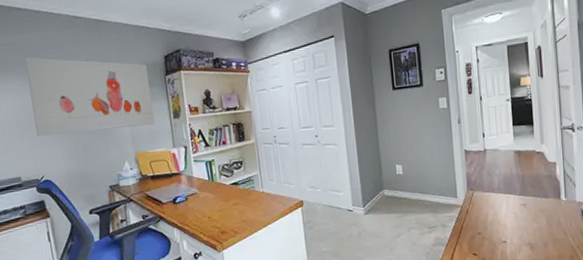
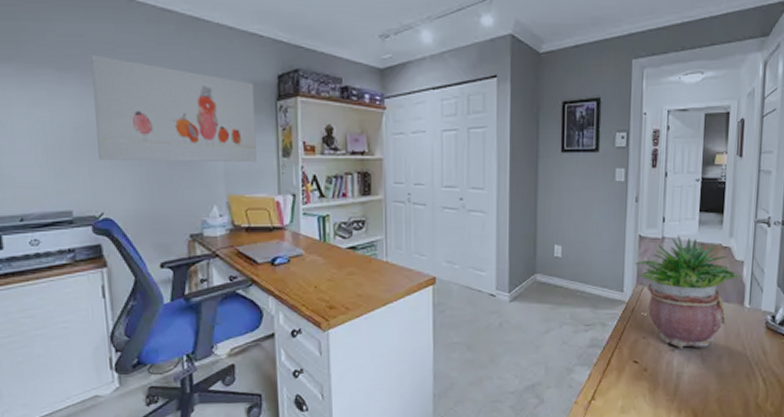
potted plant: none [464,146,557,241] -> present [635,235,743,351]

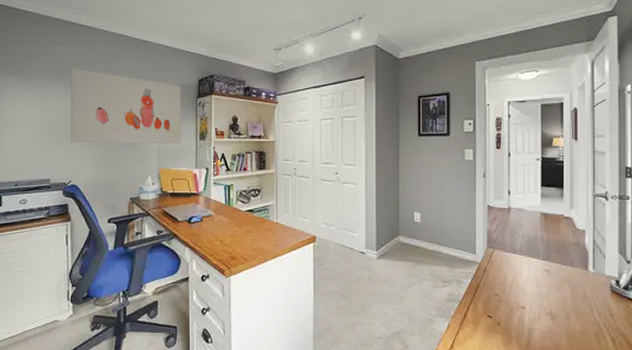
potted plant: present [635,235,743,351] -> none [485,206,586,309]

